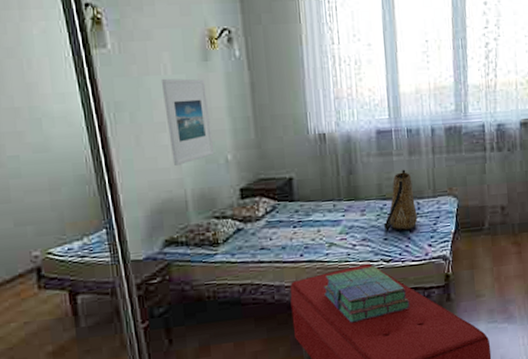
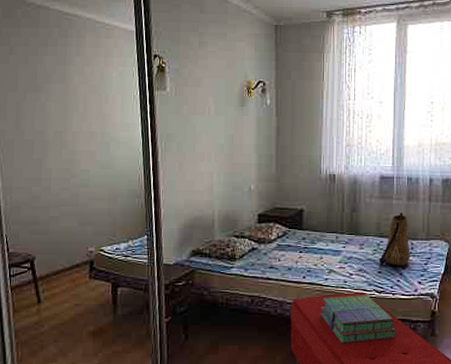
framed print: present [161,78,215,165] -> none [205,118,241,189]

